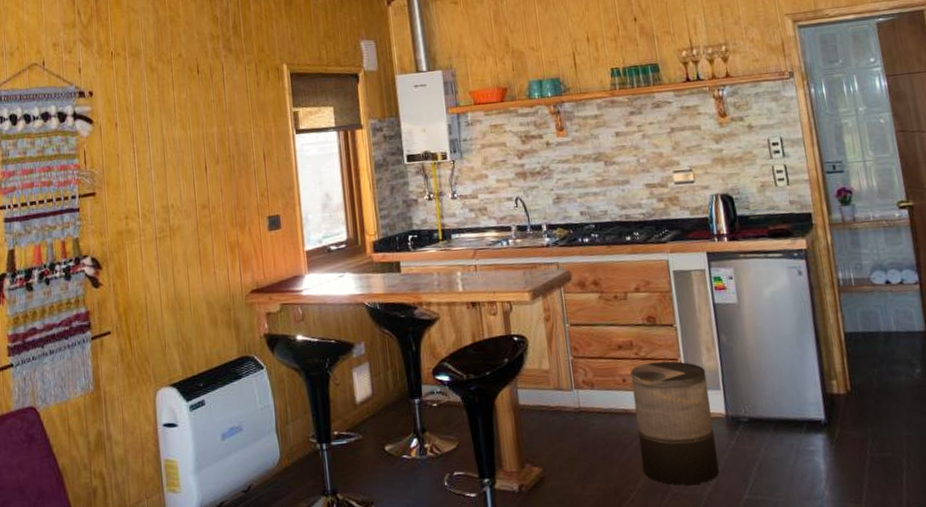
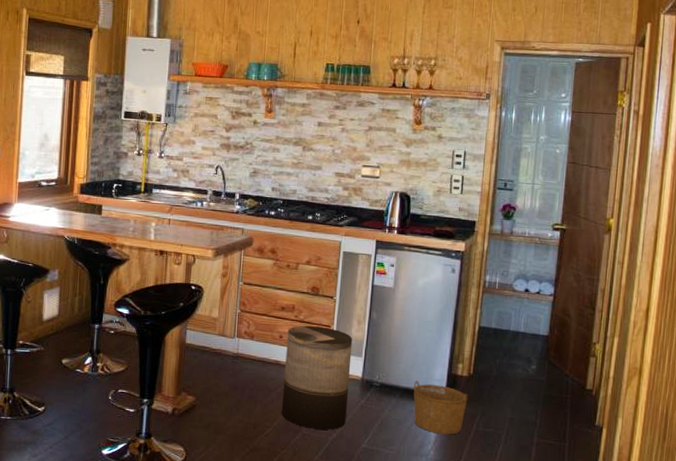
basket: none [786,408,854,469] -> present [413,380,468,435]

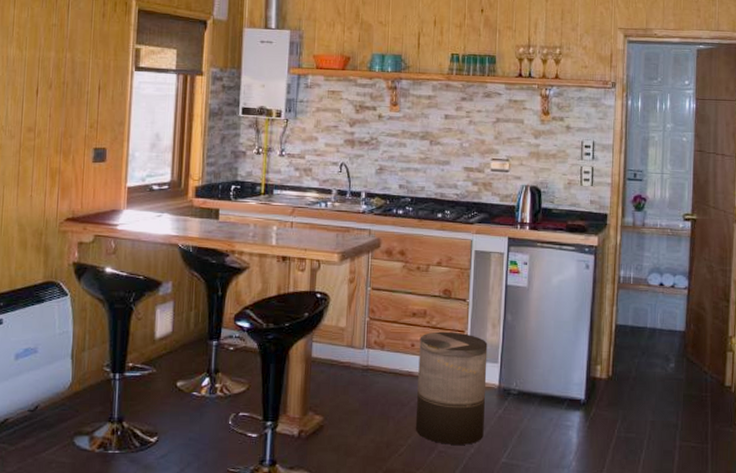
basket: present [413,380,468,435] -> none [552,386,608,443]

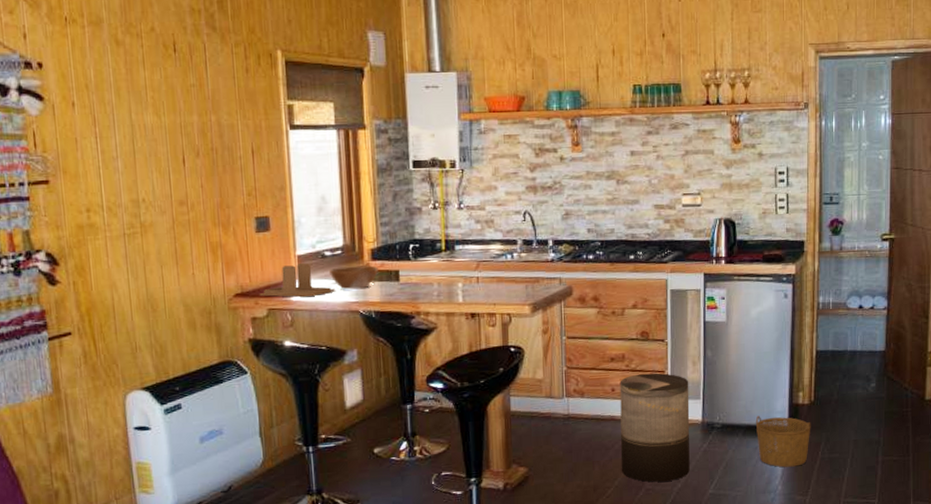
napkin holder: none [88,195,158,228] -> present [259,263,335,297]
bowl: none [155,201,200,224] -> present [329,265,378,290]
basket: none [552,386,608,443] -> present [755,415,811,468]

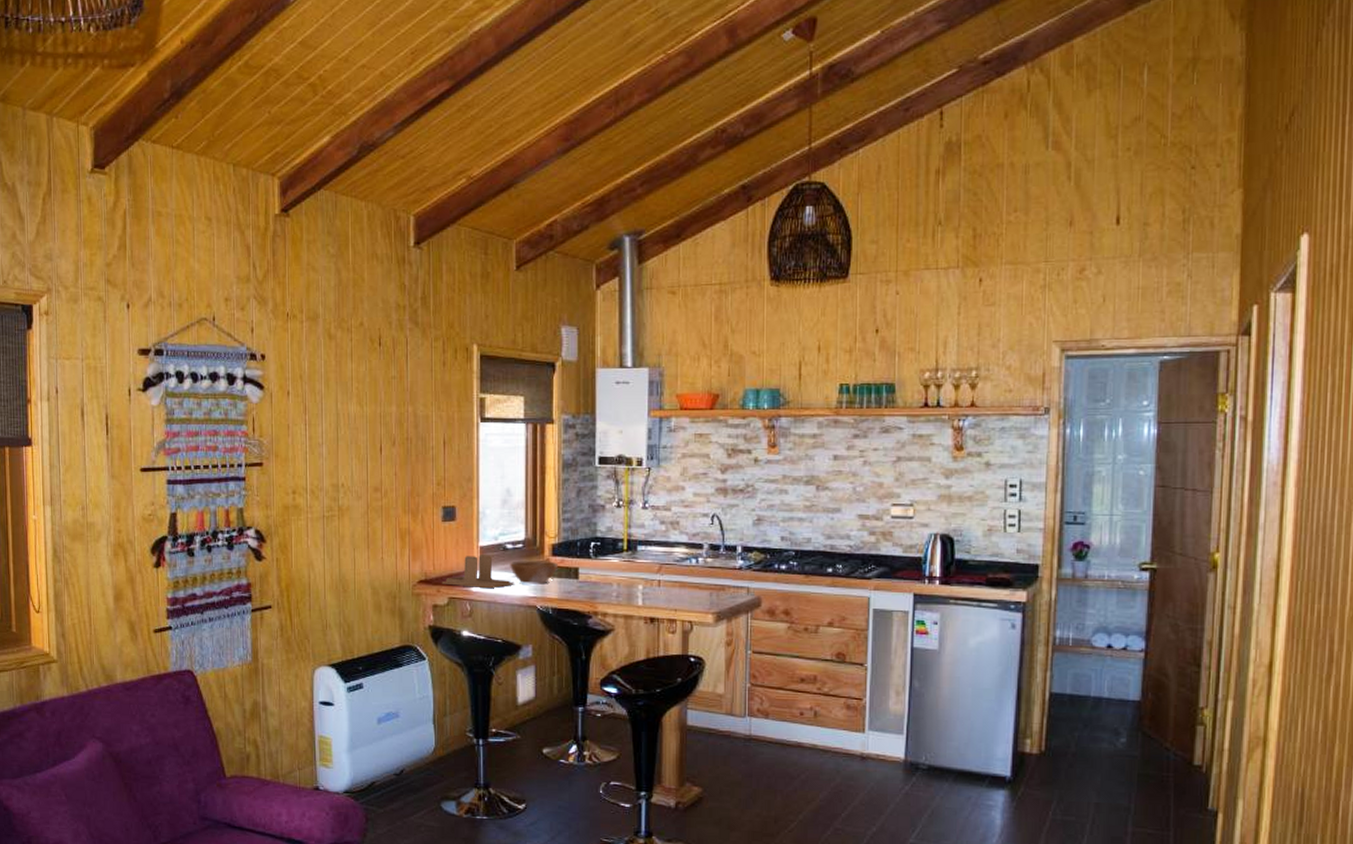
trash can: present [619,373,690,482] -> none [807,699,891,823]
basket: present [755,415,811,468] -> none [969,761,1040,825]

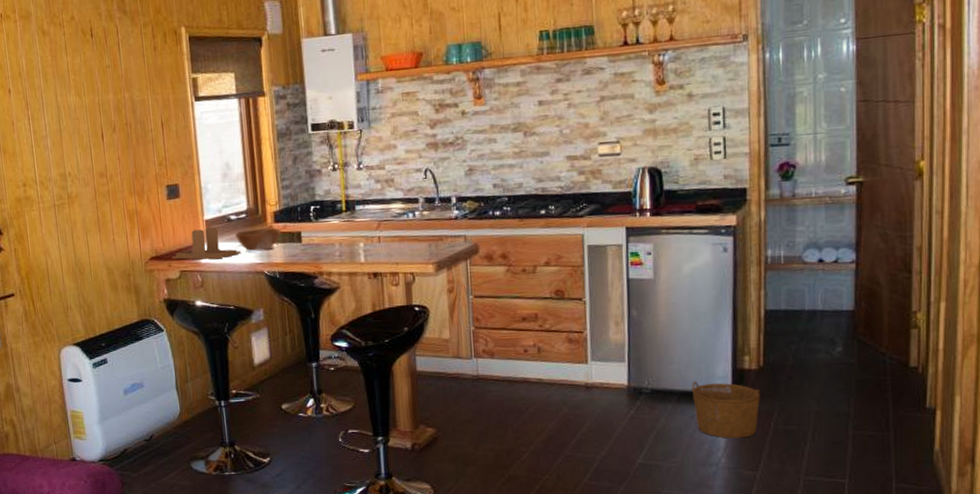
basket: none [969,761,1040,825] -> present [691,381,761,439]

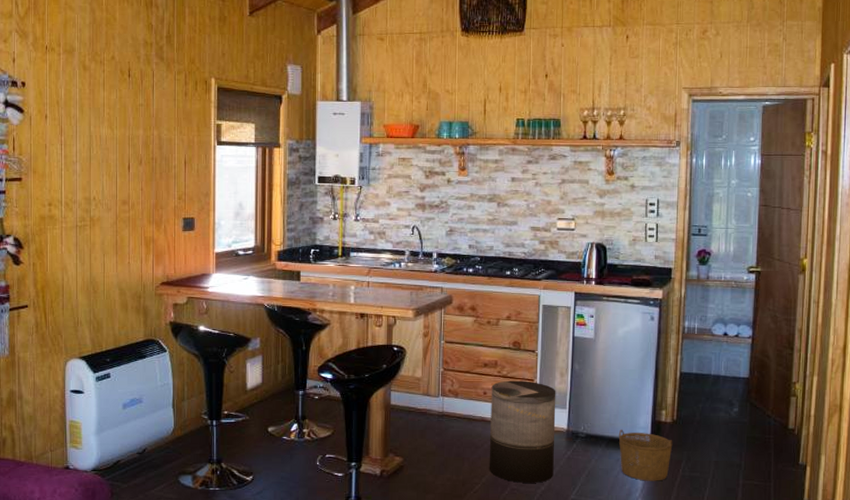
napkin holder: present [171,227,241,260] -> none [181,260,245,290]
bowl: present [235,228,281,252] -> none [241,265,283,286]
trash can: none [533,333,615,449] -> present [489,380,556,483]

